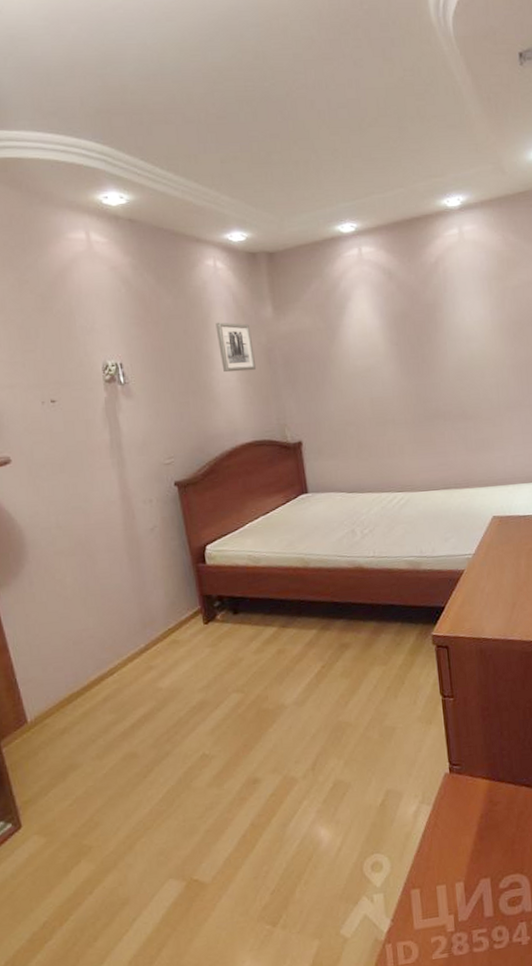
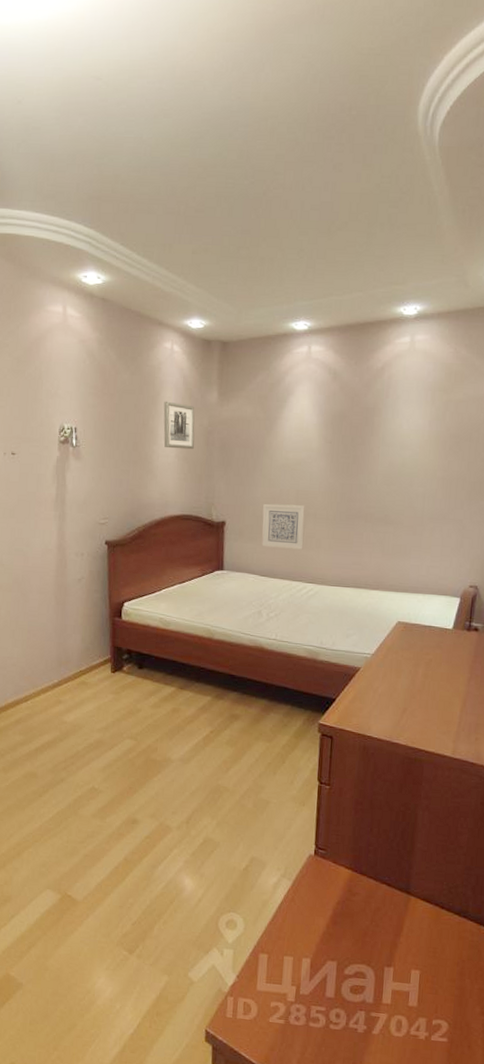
wall art: none [339,413,387,462] -> present [262,503,306,550]

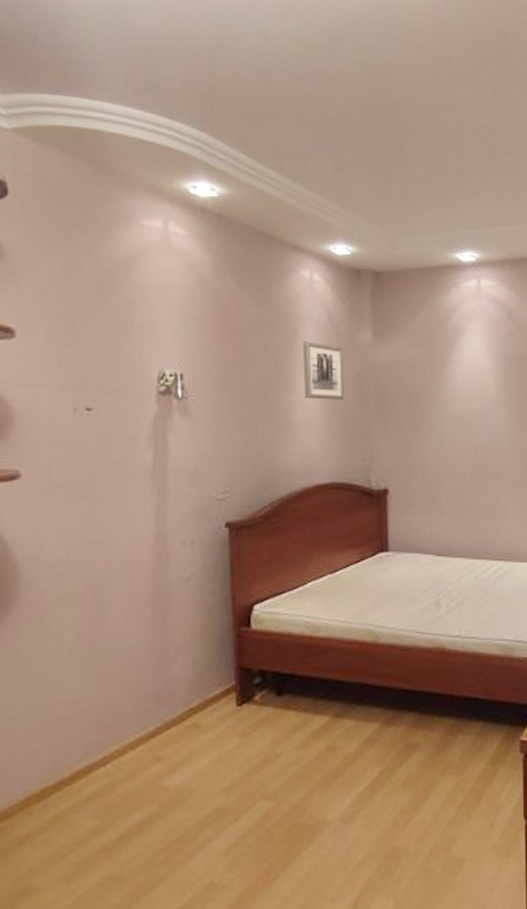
wall art: present [262,503,306,550] -> none [434,464,487,519]

